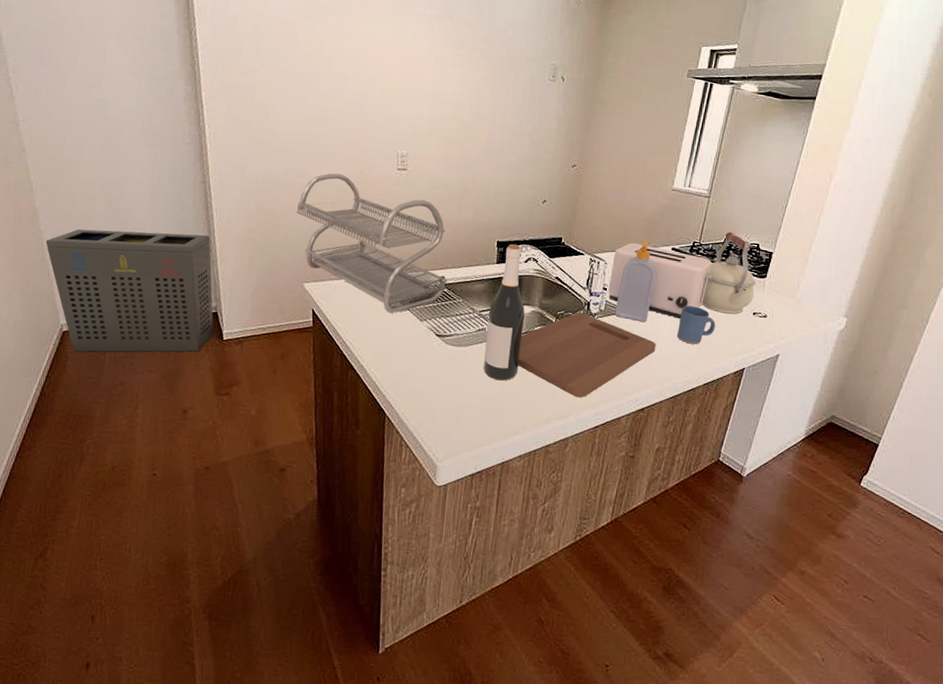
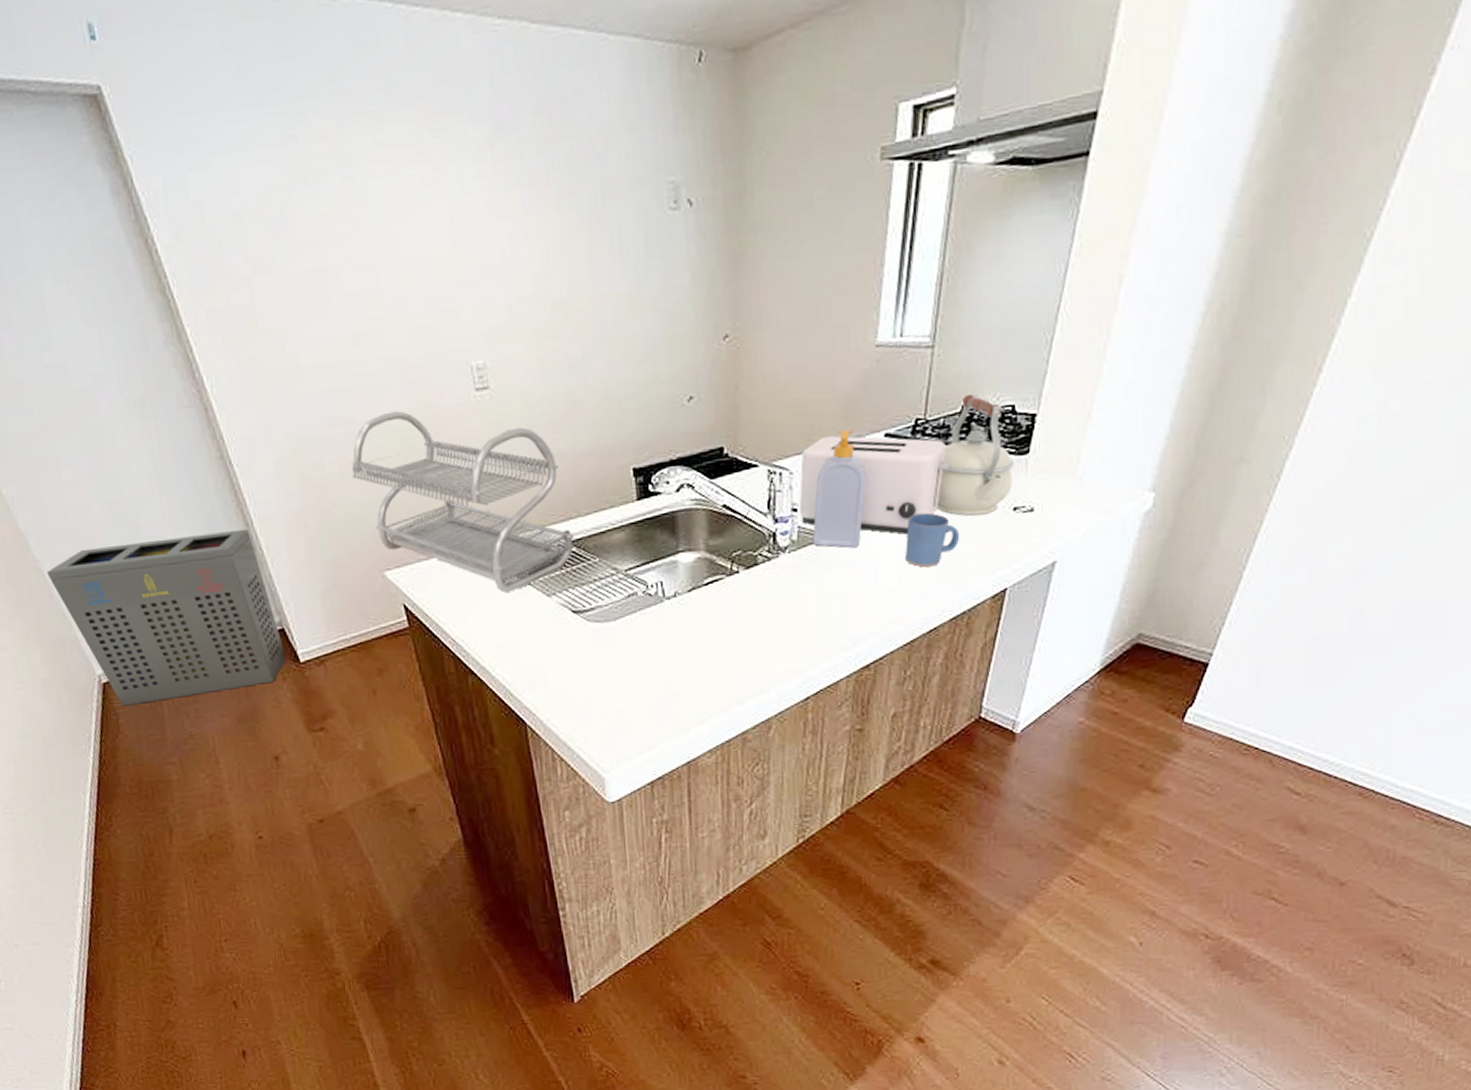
wine bottle: present [483,243,525,381] -> none [637,468,691,659]
cutting board: present [518,312,656,398] -> none [687,548,877,664]

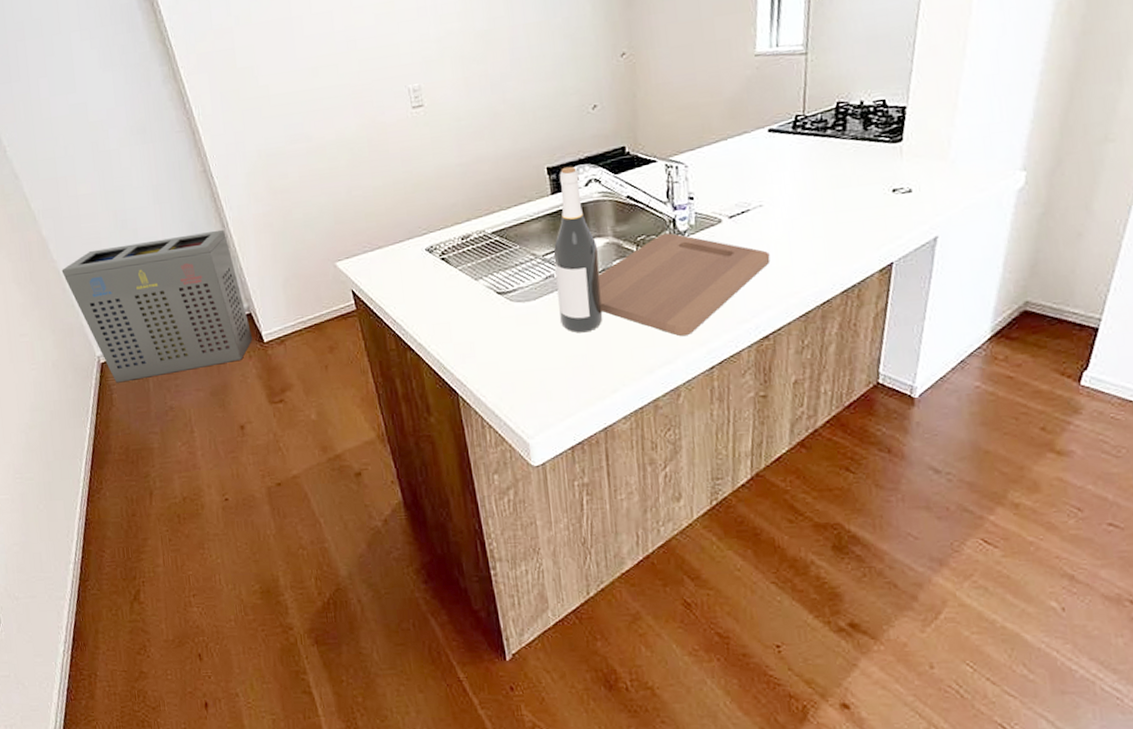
dish rack: present [351,411,574,592] -> none [310,127,498,278]
wine bottle: none [637,468,691,659] -> present [553,166,603,333]
cutting board: none [687,548,877,664] -> present [598,232,770,337]
toaster: present [799,435,950,535] -> none [694,132,830,217]
soap bottle: present [812,429,866,549] -> none [708,127,755,231]
mug: present [905,512,960,567] -> none [794,196,845,246]
kettle: present [936,393,1015,516] -> none [820,91,890,199]

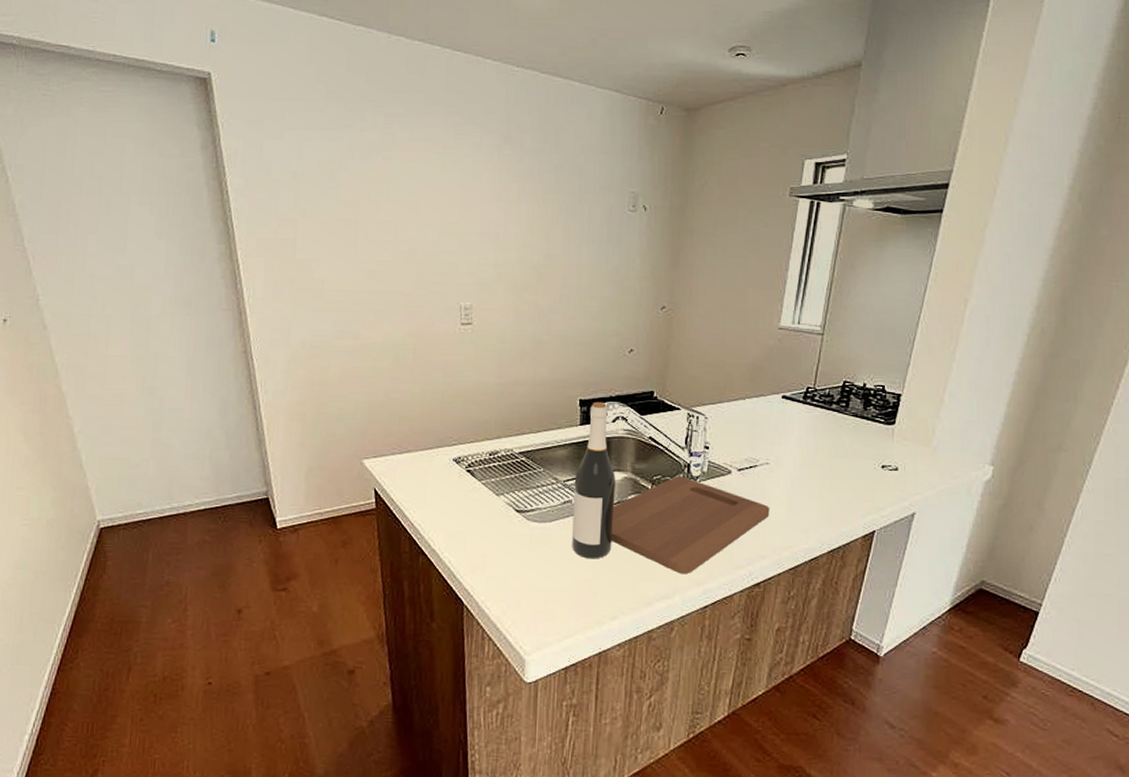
recycling bin: present [61,229,253,383] -> none [75,411,266,551]

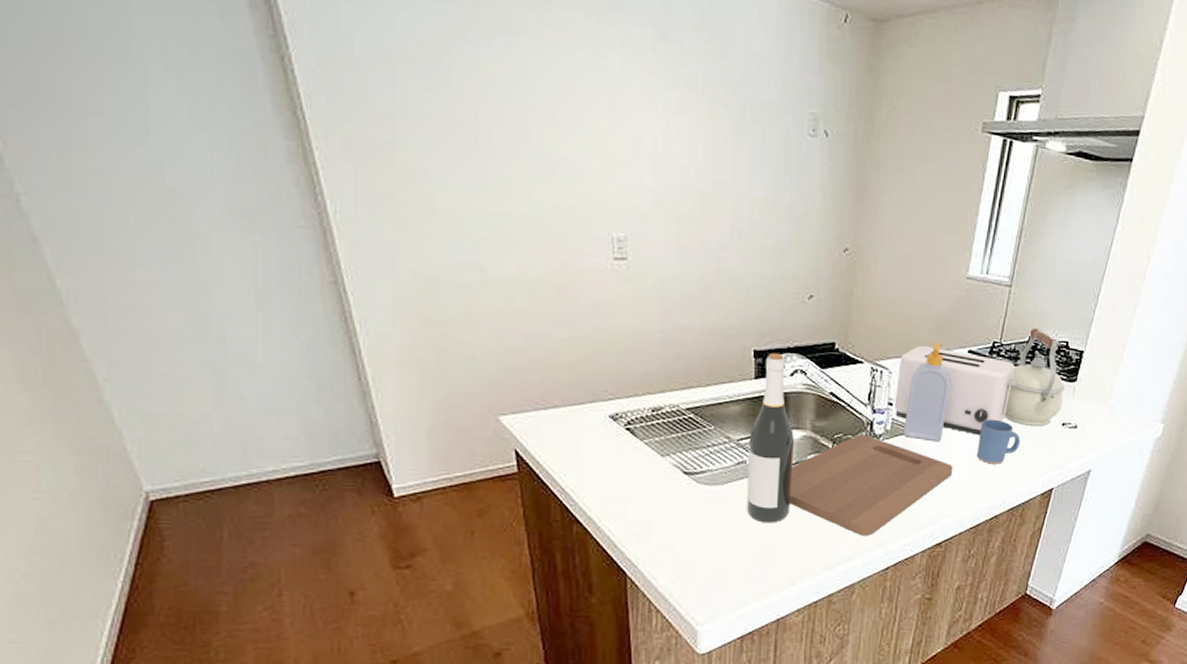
toaster: none [710,392,832,477] -> present [894,345,1017,435]
soap bottle: none [719,388,765,484] -> present [903,342,951,442]
mug: none [794,461,839,506] -> present [977,419,1021,464]
kettle: none [820,373,883,468] -> present [1004,327,1065,426]

